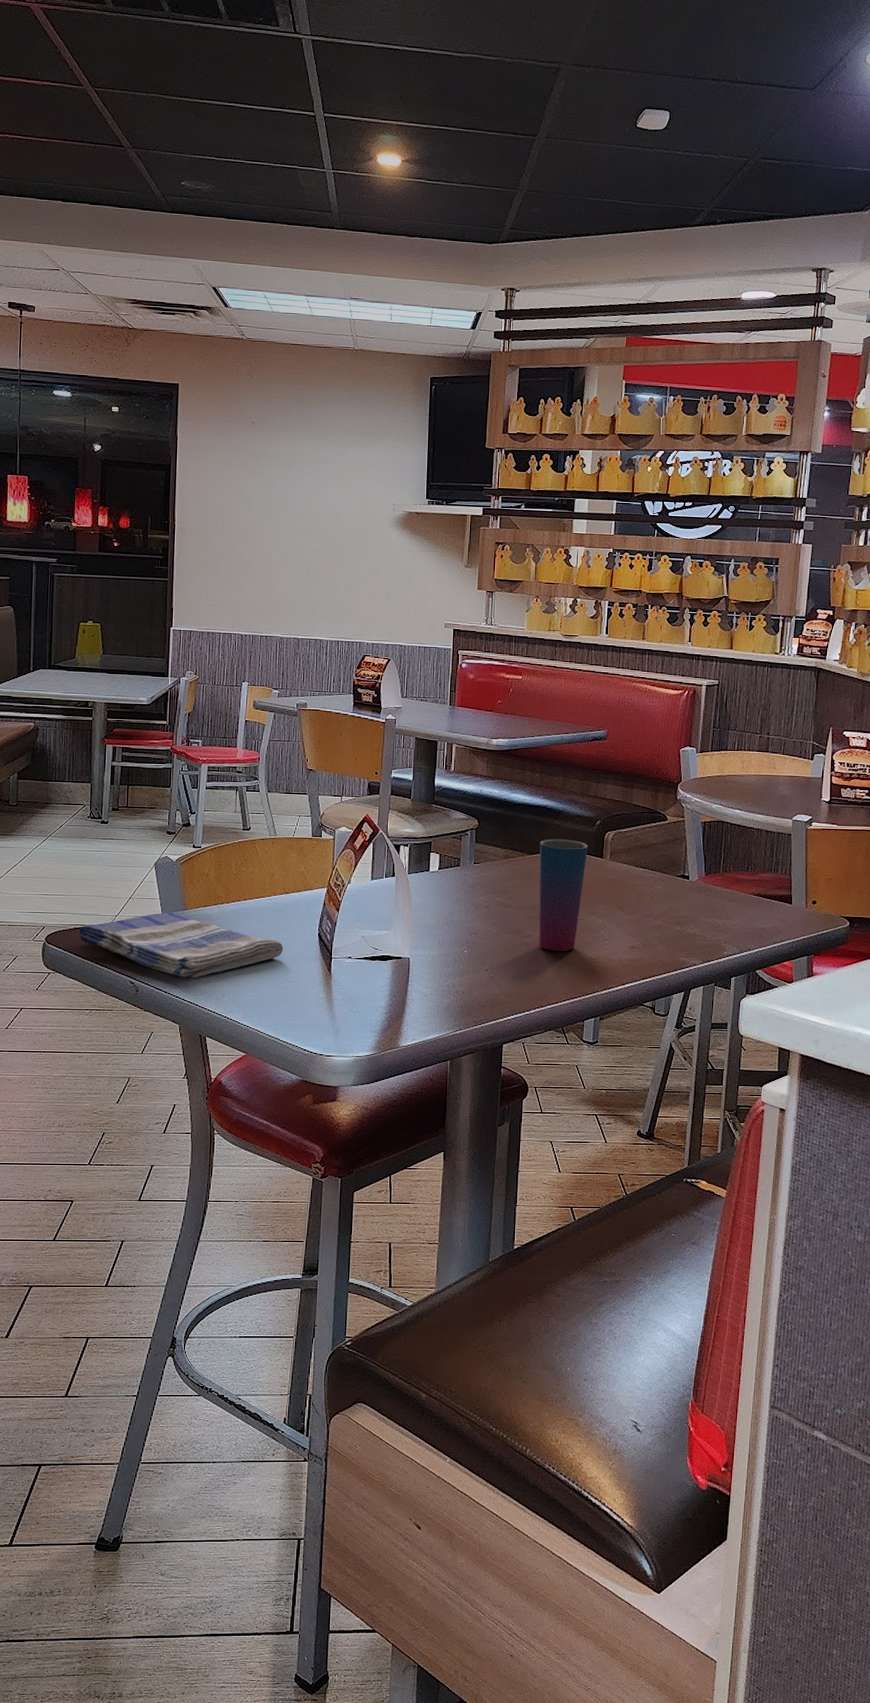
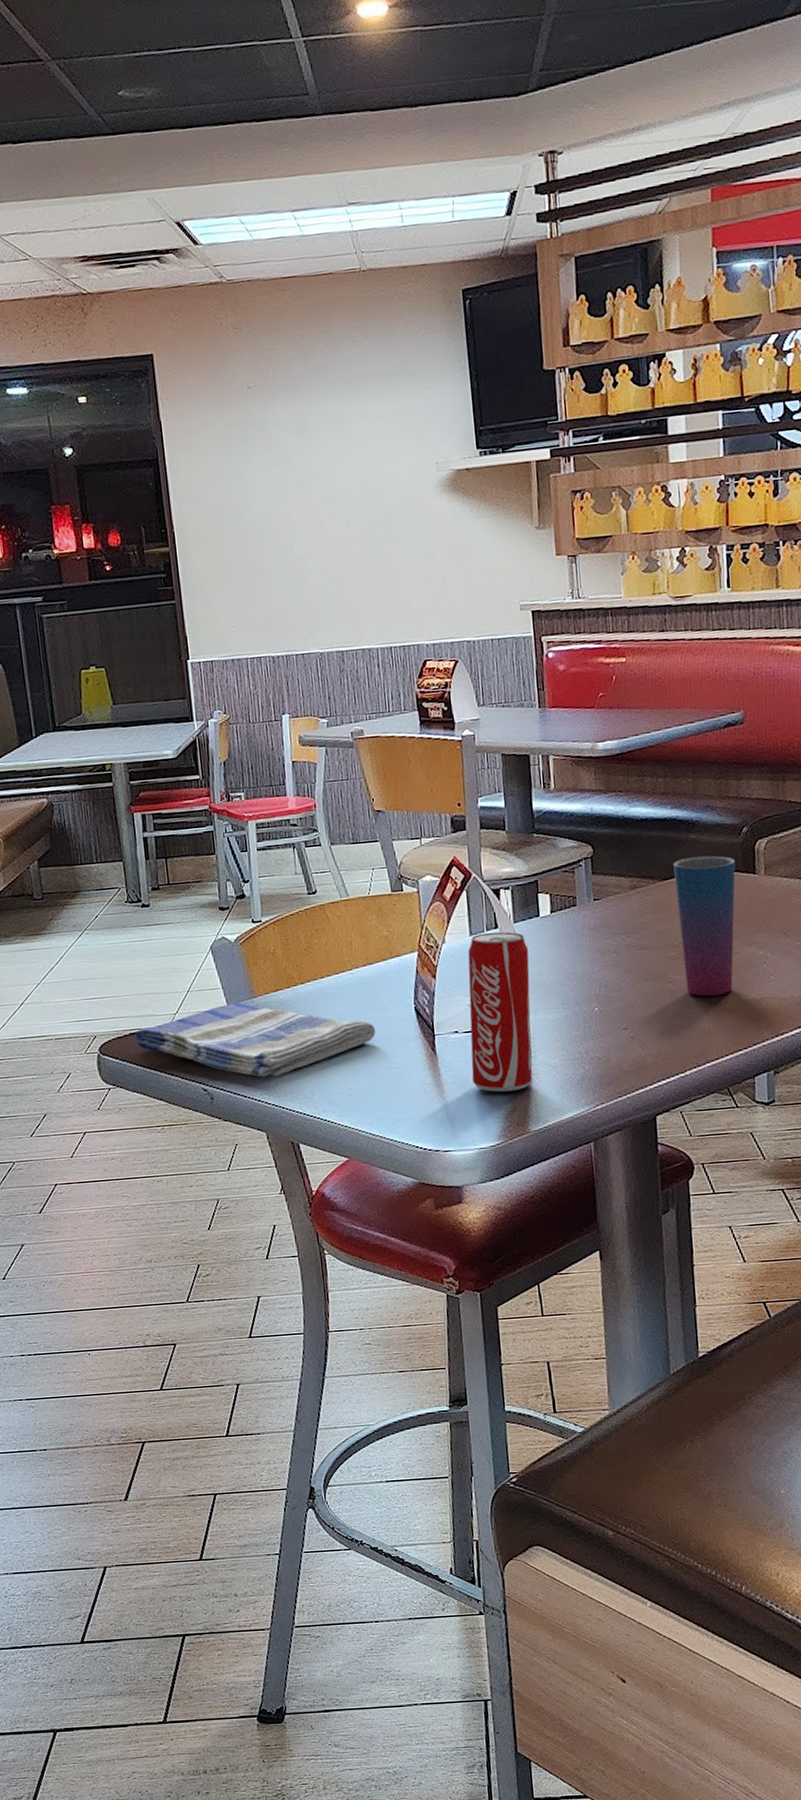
beverage can: none [358,879,417,1011] -> present [467,931,532,1092]

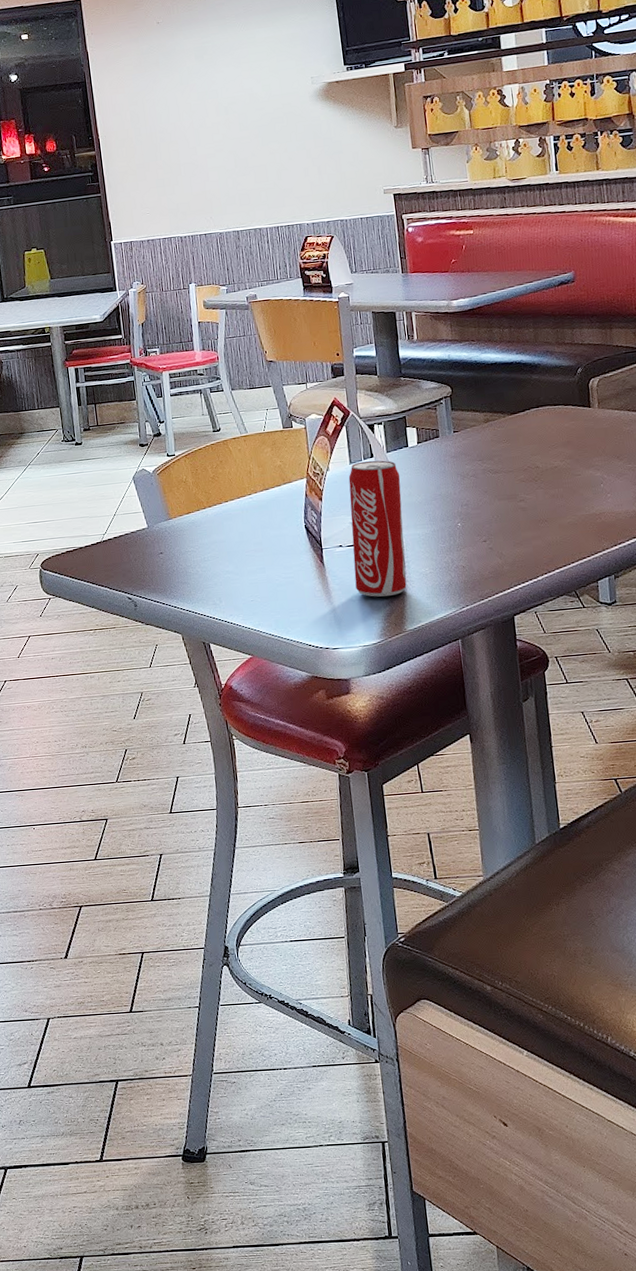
dish towel: present [135,1002,376,1078] -> none [71,523,273,587]
cup: present [673,855,736,997] -> none [520,393,575,512]

